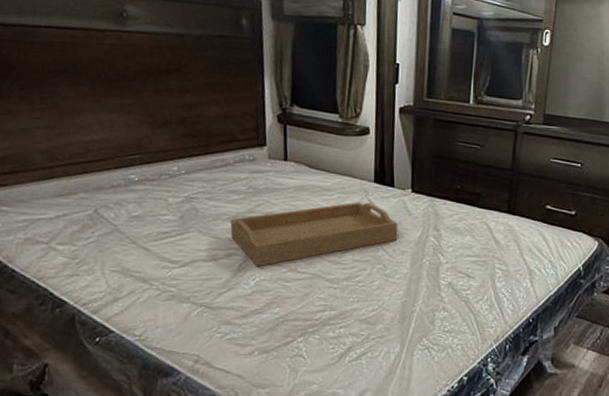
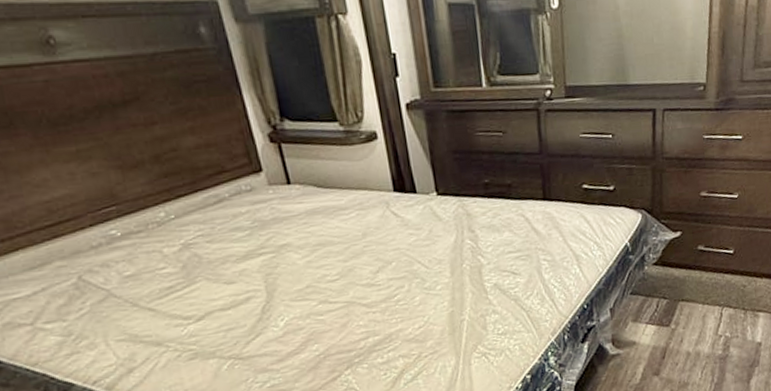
serving tray: present [230,202,399,267] -> none [241,214,431,306]

